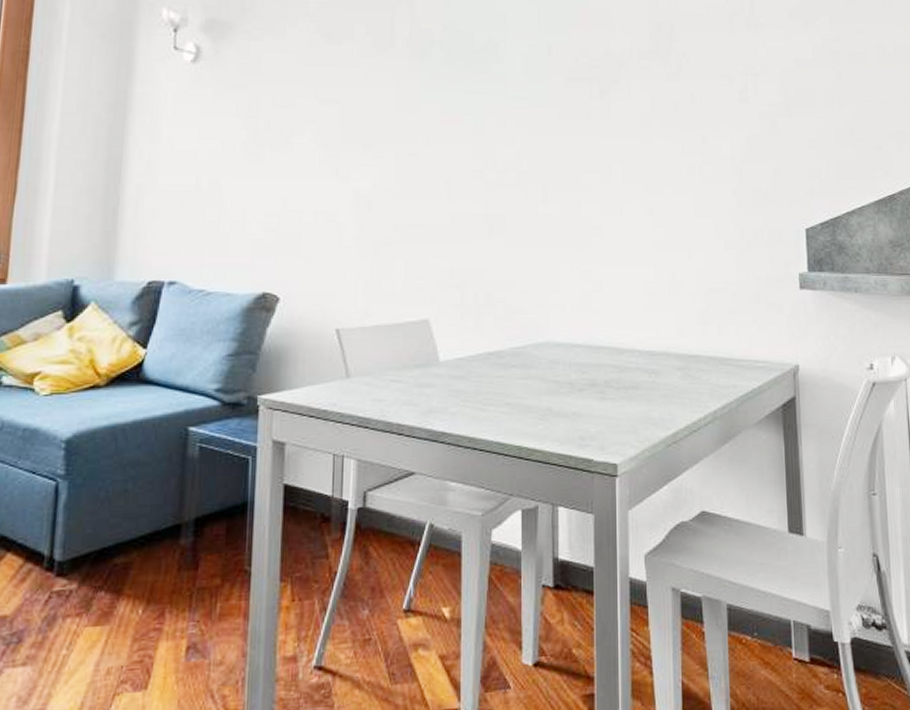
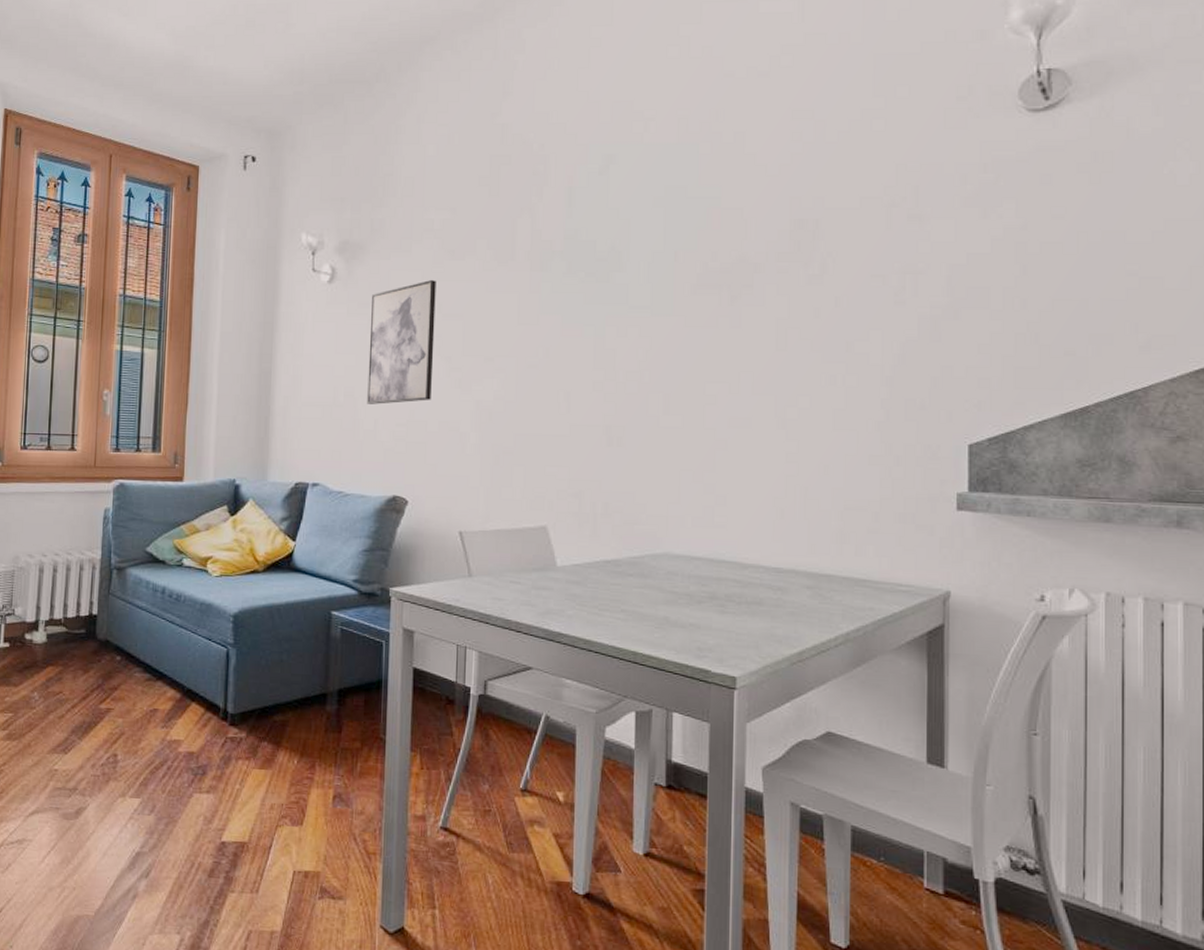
wall art: none [234,63,312,193] -> present [367,279,436,404]

